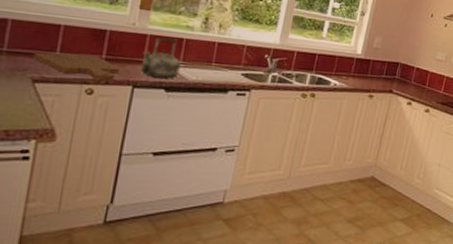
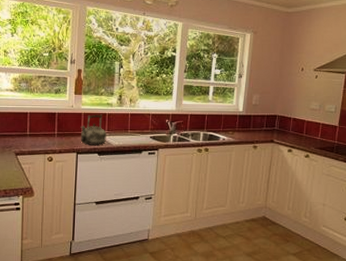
cutting board: present [33,52,119,82] -> none [14,133,67,151]

